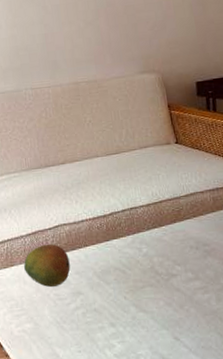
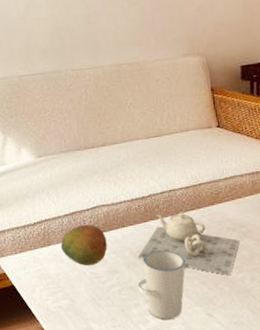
teapot: none [102,231,204,297] -> present [138,212,240,276]
cup: none [103,270,150,345] -> present [138,250,186,320]

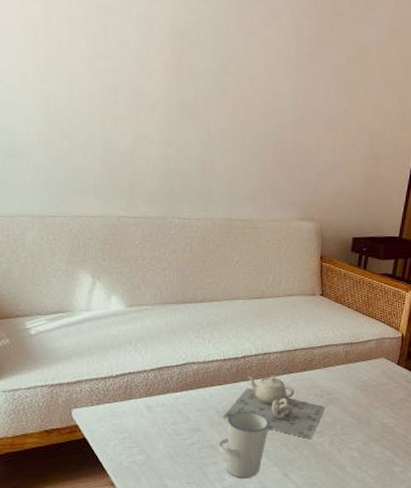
fruit: present [61,224,107,265] -> none [143,380,193,422]

